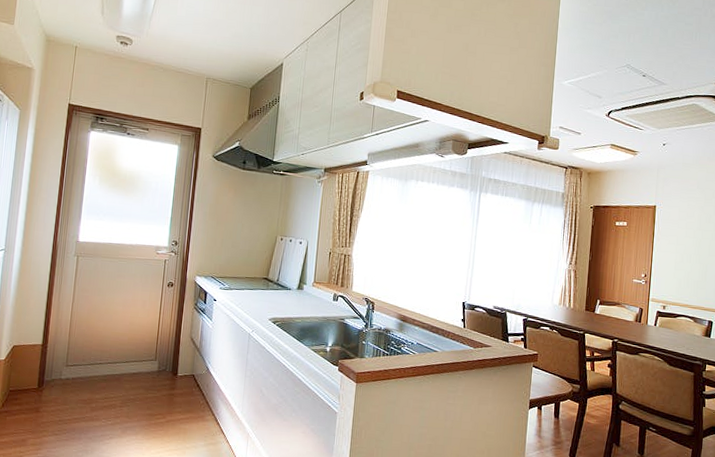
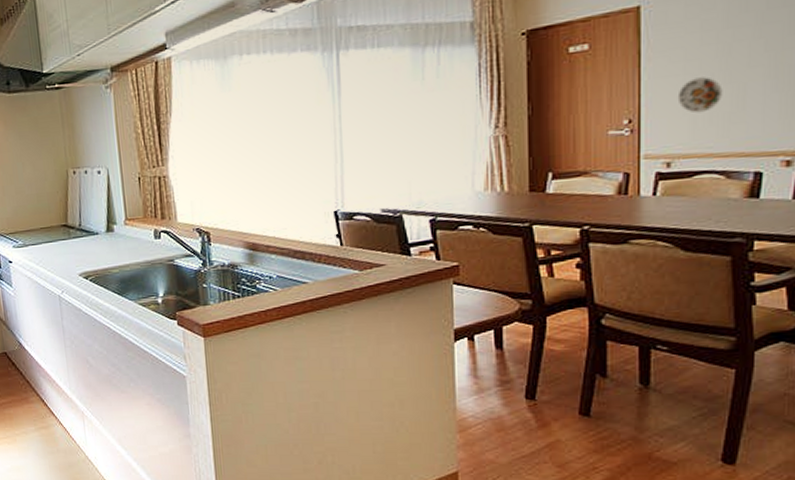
decorative plate: none [671,256,695,278] -> present [677,77,723,114]

